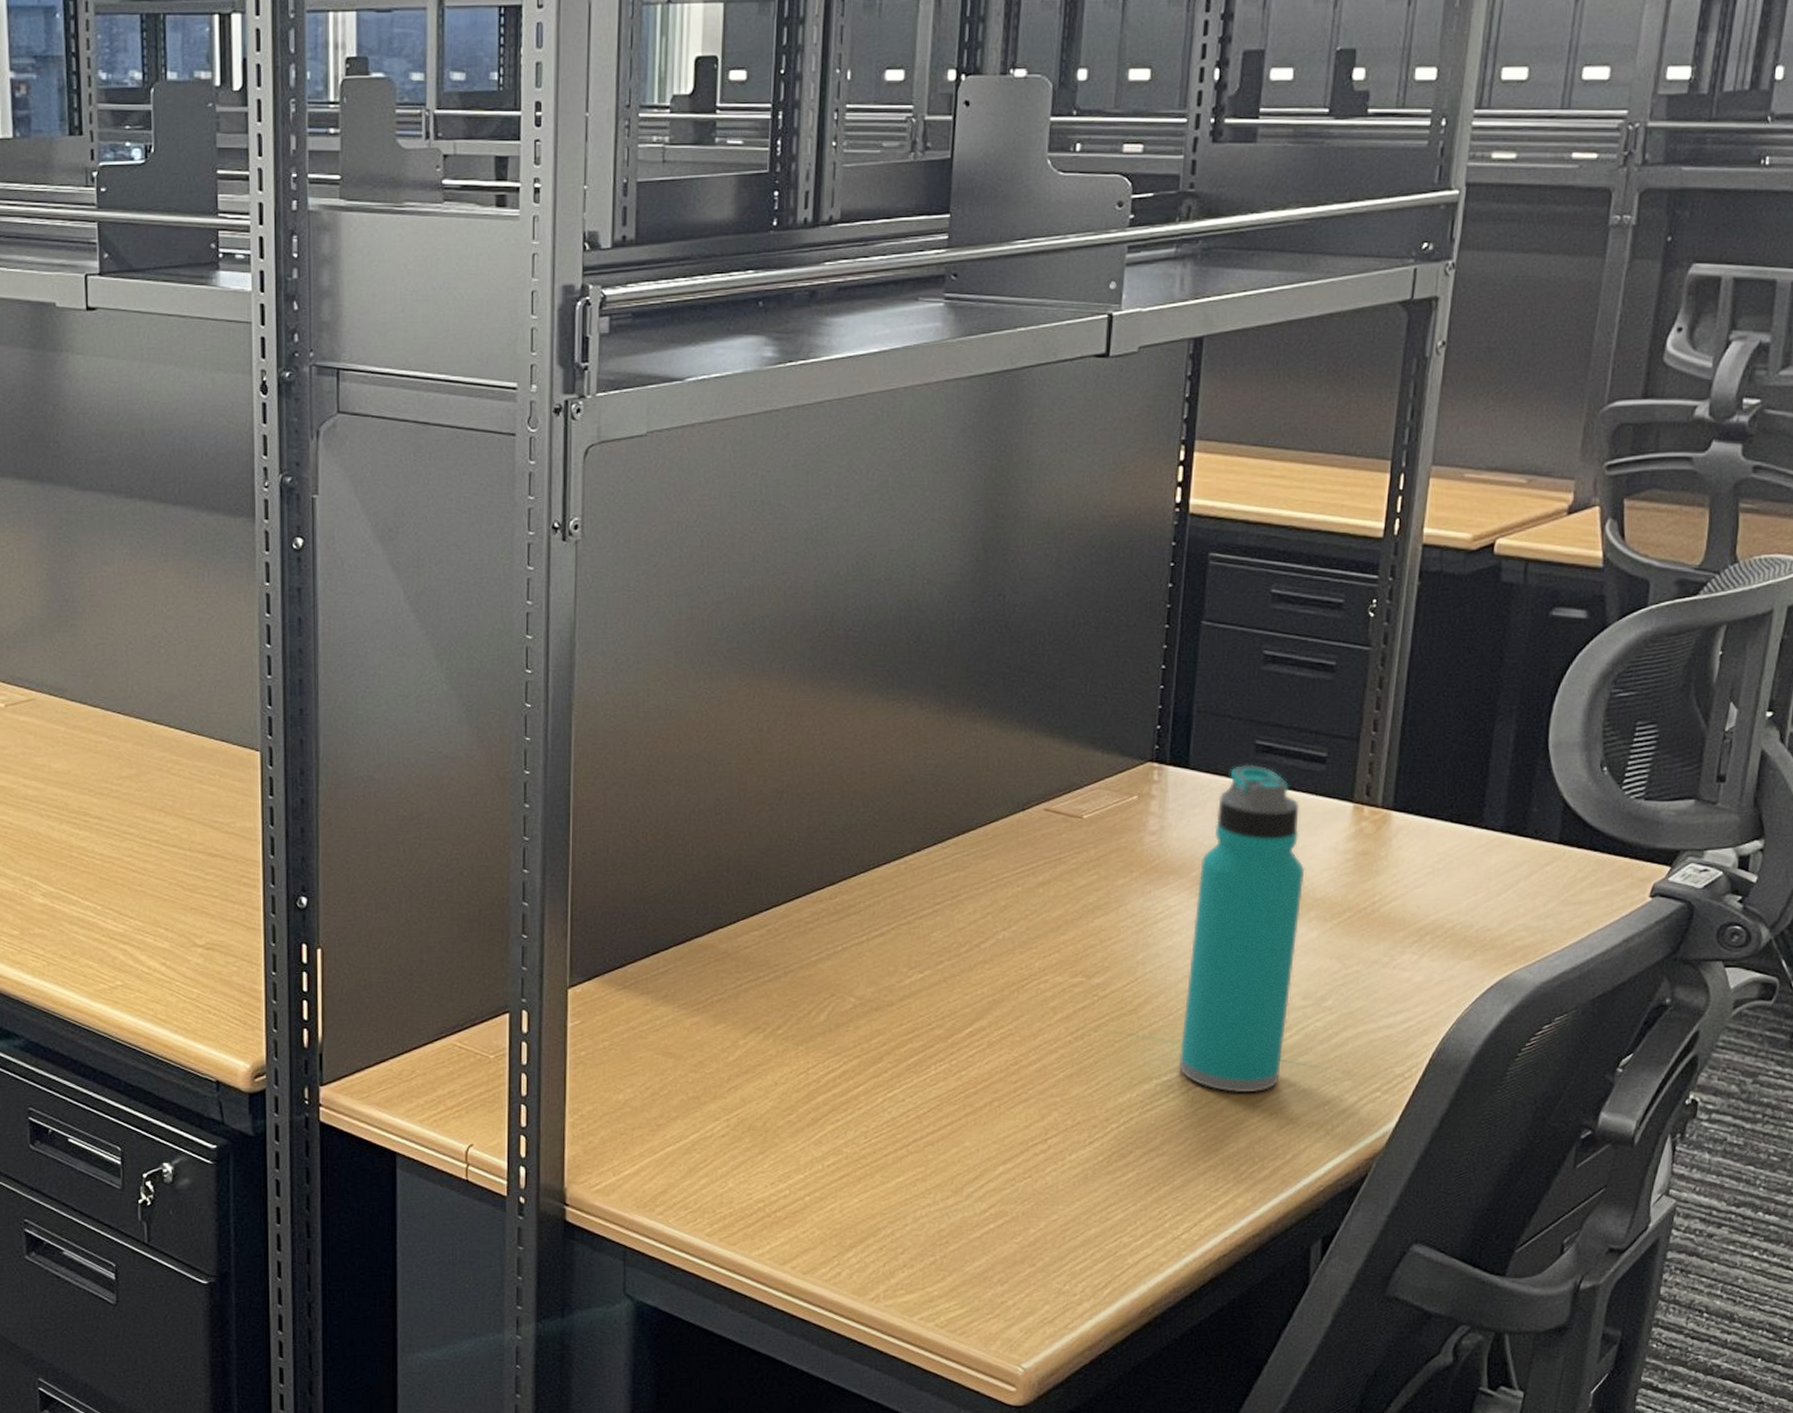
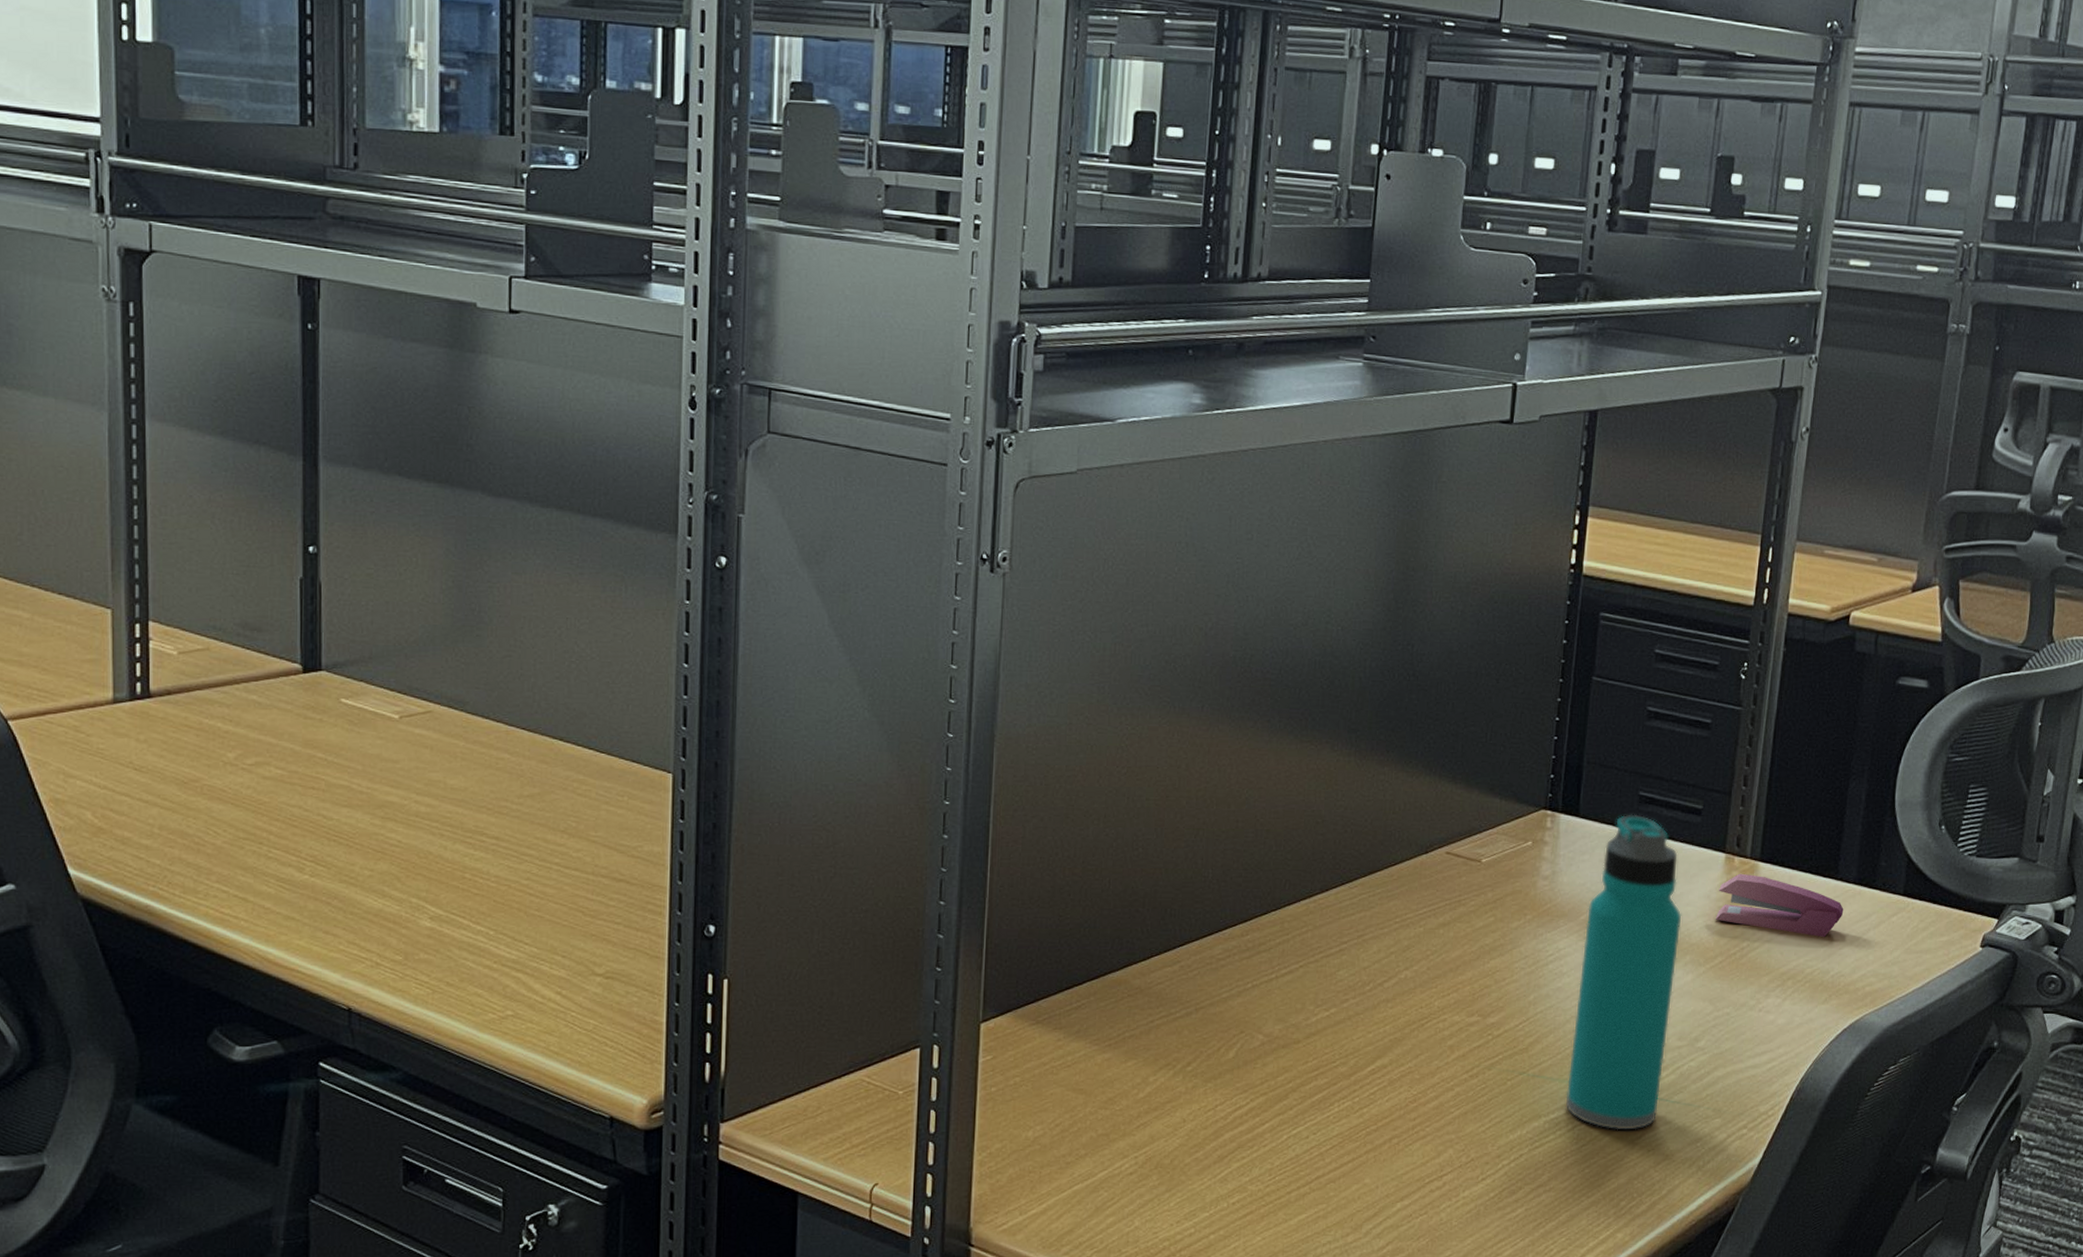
stapler: none [1342,823,1490,890] -> present [1715,873,1844,938]

